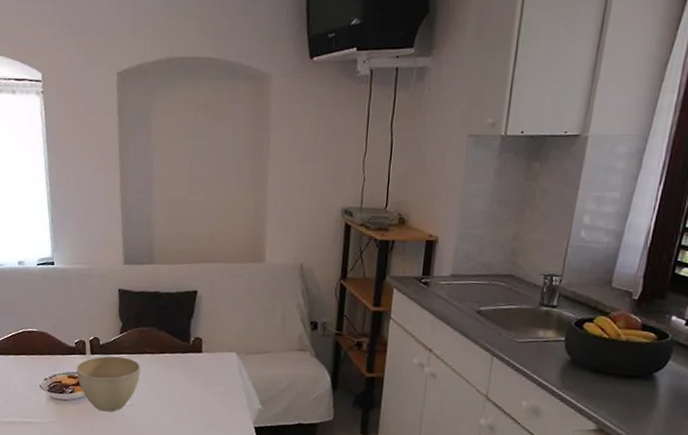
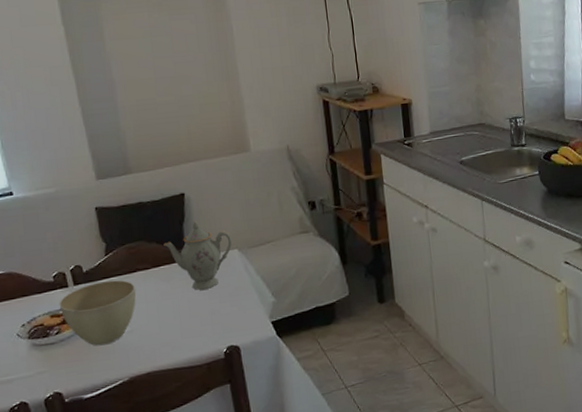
teapot: none [171,318,233,383] -> present [163,220,233,290]

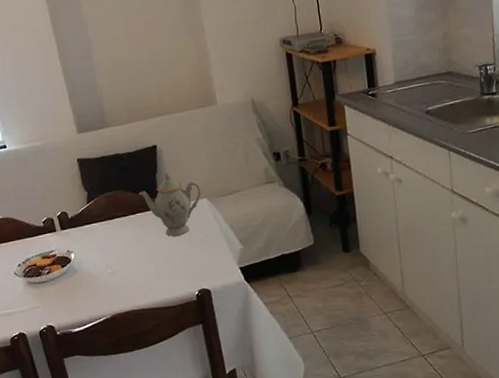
flower pot: present [59,279,137,346] -> none [48,225,116,286]

